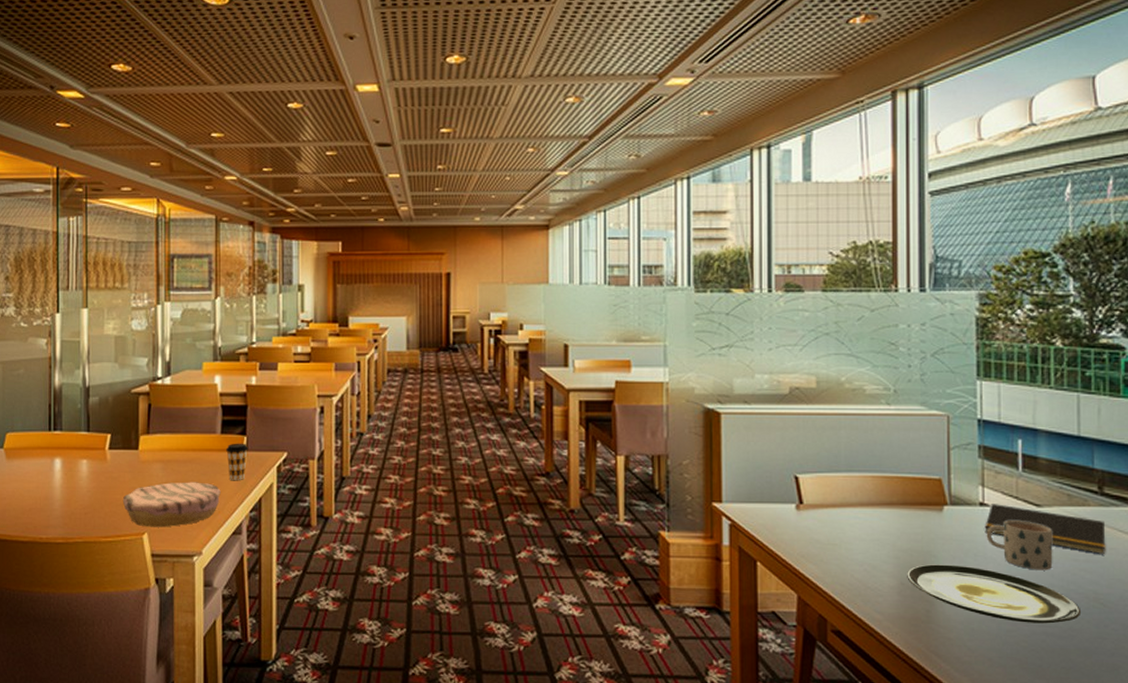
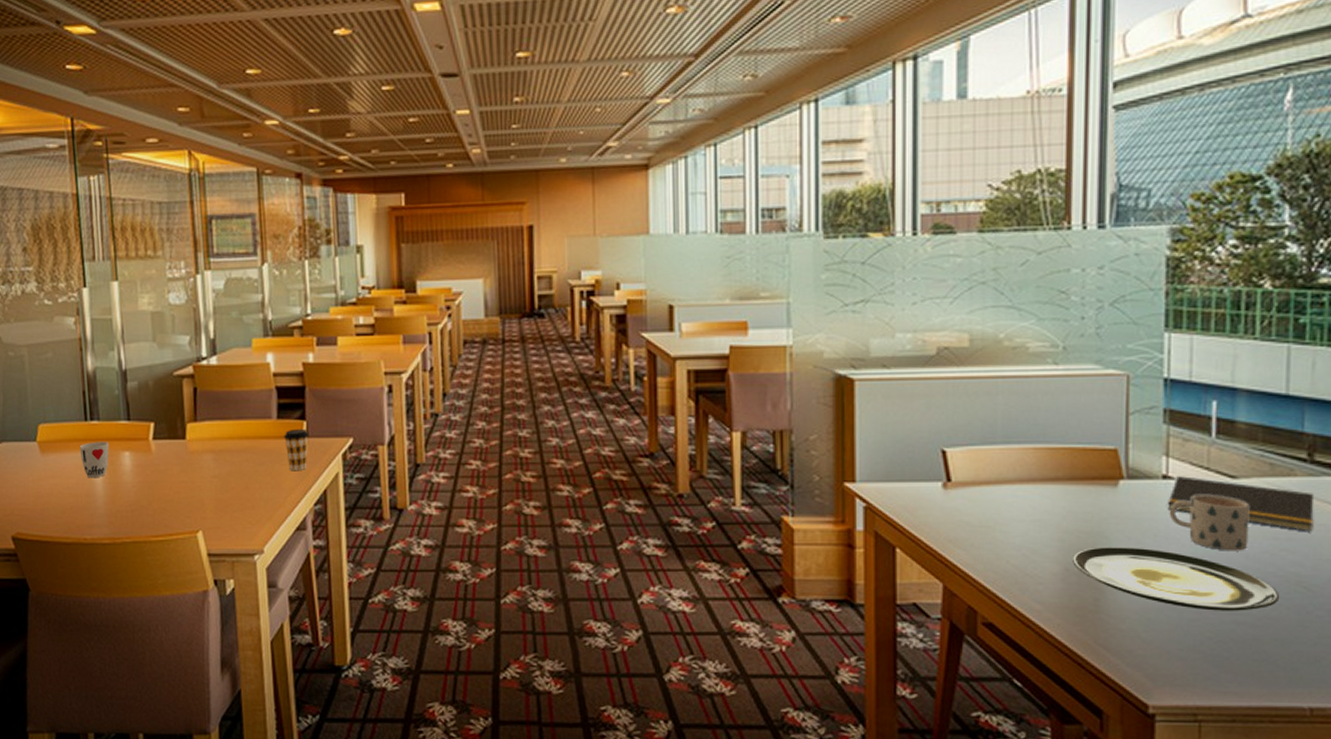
cup: none [42,450,69,483] -> present [79,442,110,478]
plate: present [122,482,221,528] -> none [172,473,281,524]

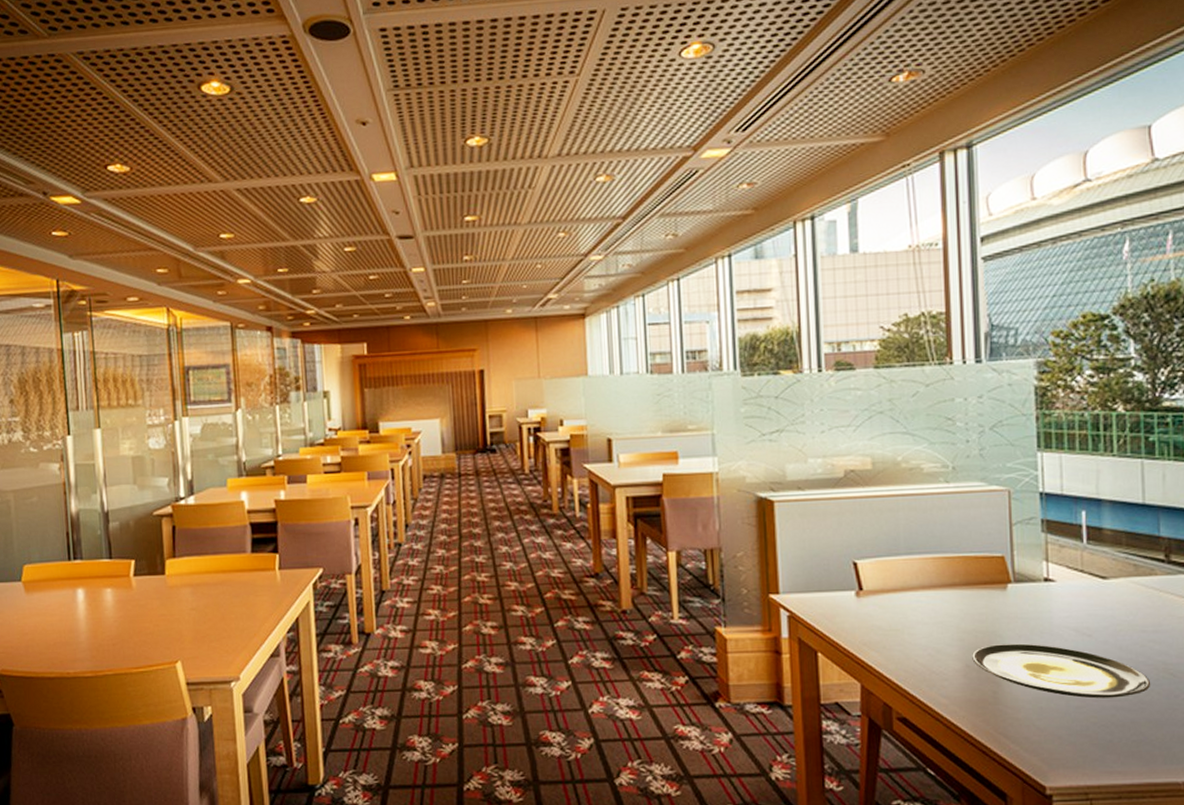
cup: present [79,442,110,478] -> none [63,579,92,615]
coffee cup: present [284,428,310,470] -> none [258,561,282,601]
notepad: present [1167,476,1315,532] -> none [1050,578,1174,625]
mug: present [1169,495,1250,551] -> none [1052,594,1121,644]

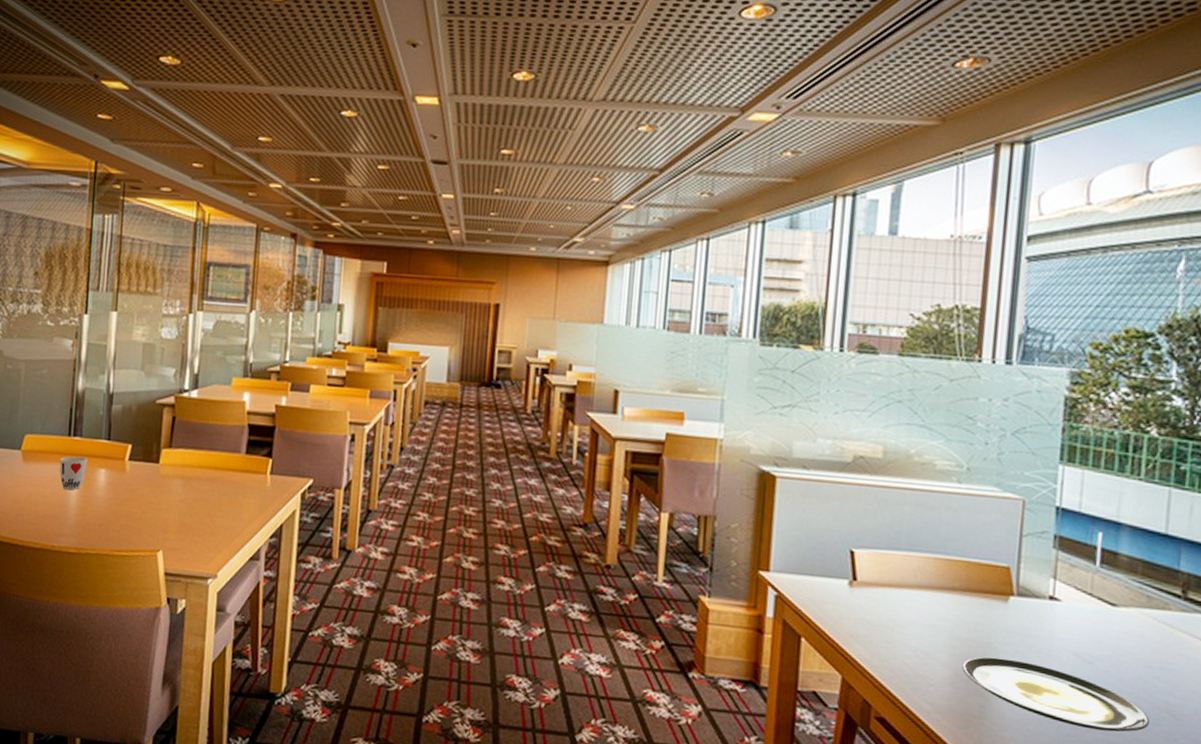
cup: none [63,579,92,615] -> present [59,456,88,490]

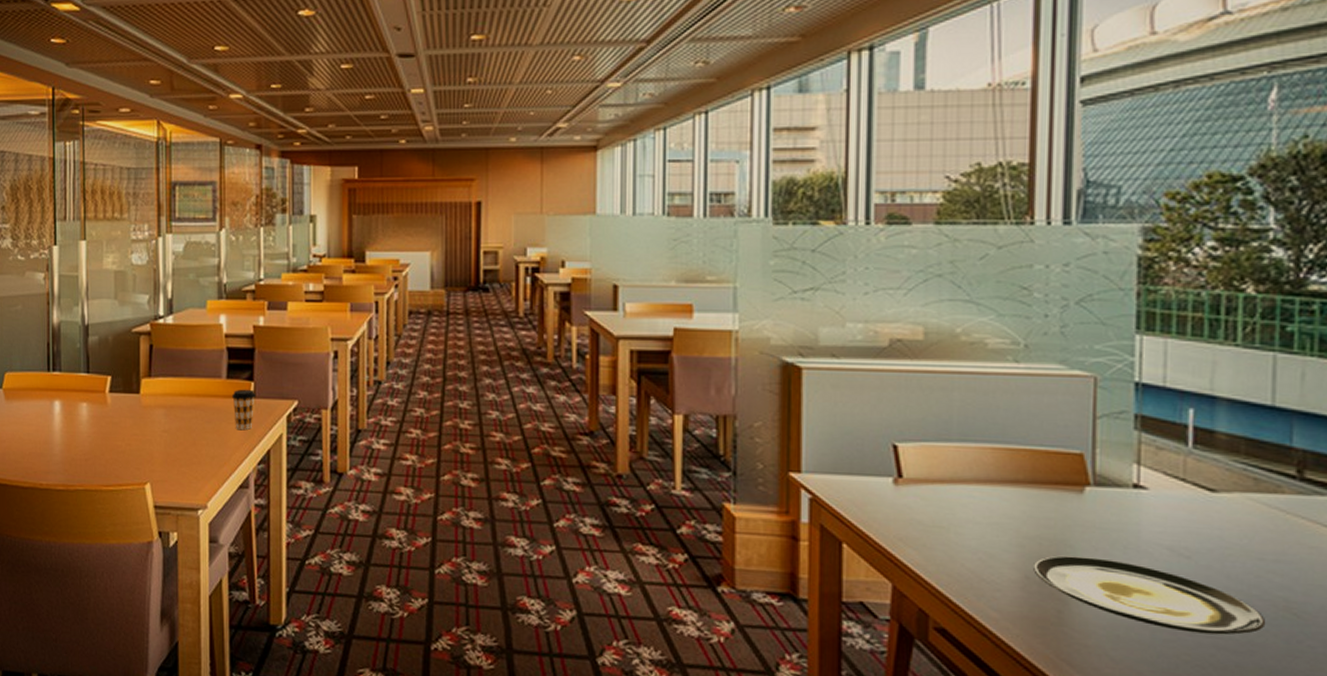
cup: present [59,456,88,490] -> none [41,392,69,427]
coffee cup: none [250,464,274,504] -> present [232,389,257,430]

